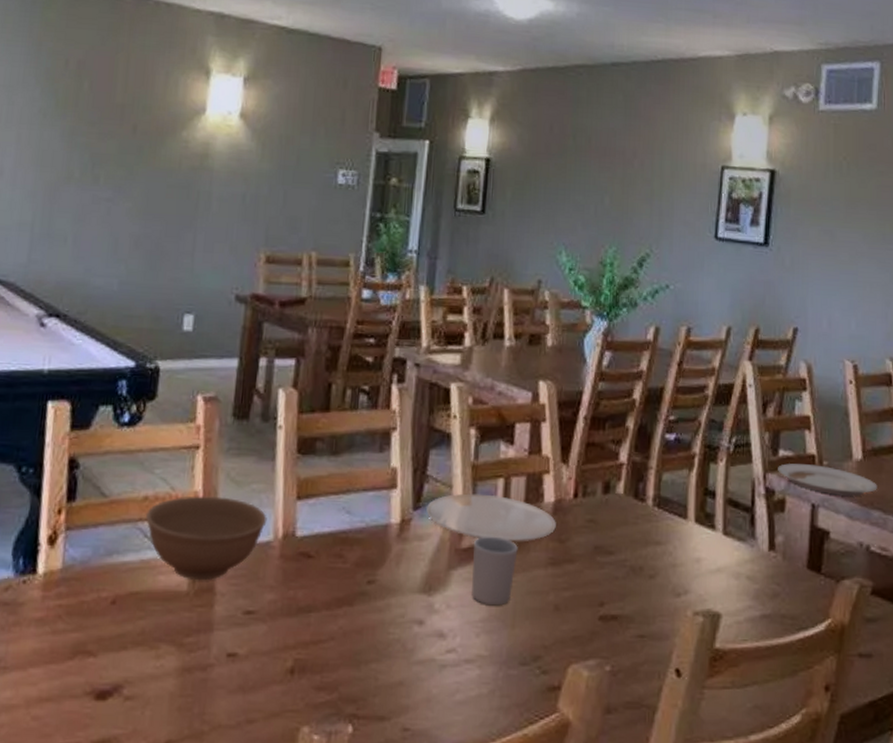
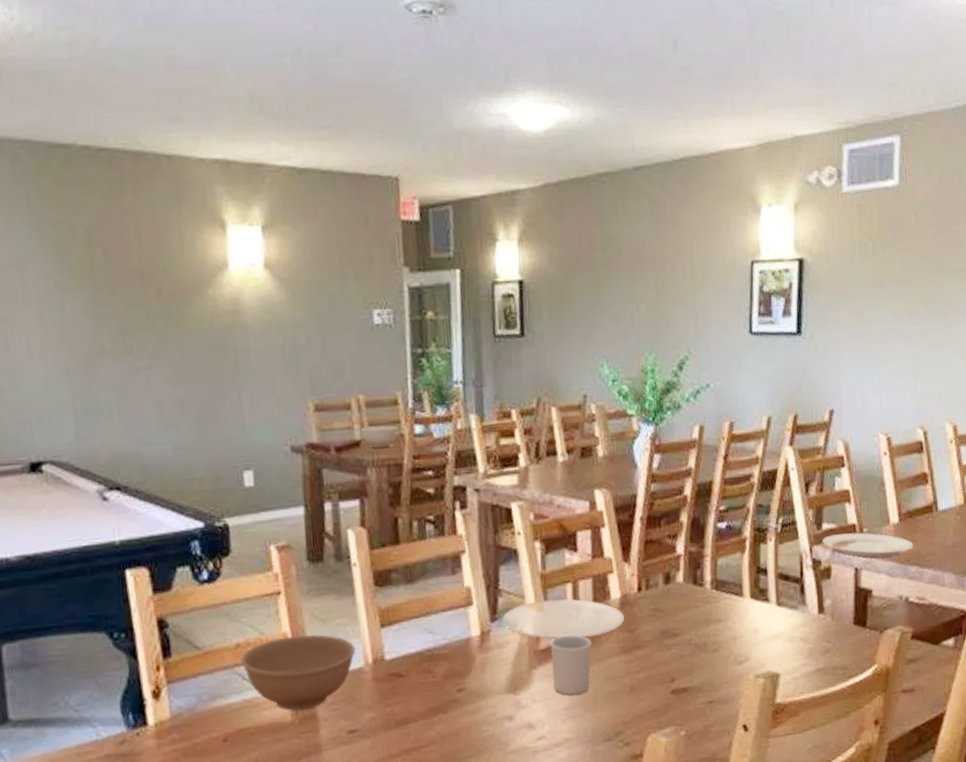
bowl: none [308,285,347,310] -> present [360,425,399,449]

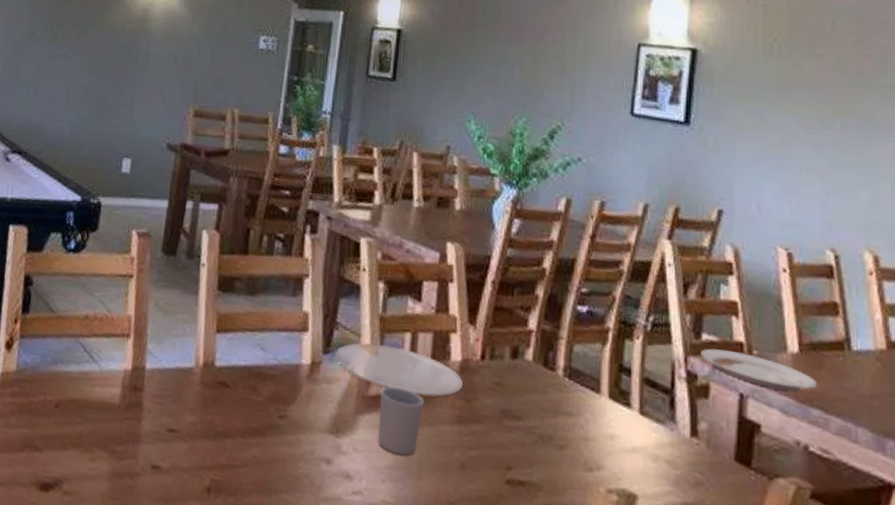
bowl: present [240,634,356,712] -> none [85,319,190,397]
bowl: present [360,425,399,449] -> none [230,138,265,162]

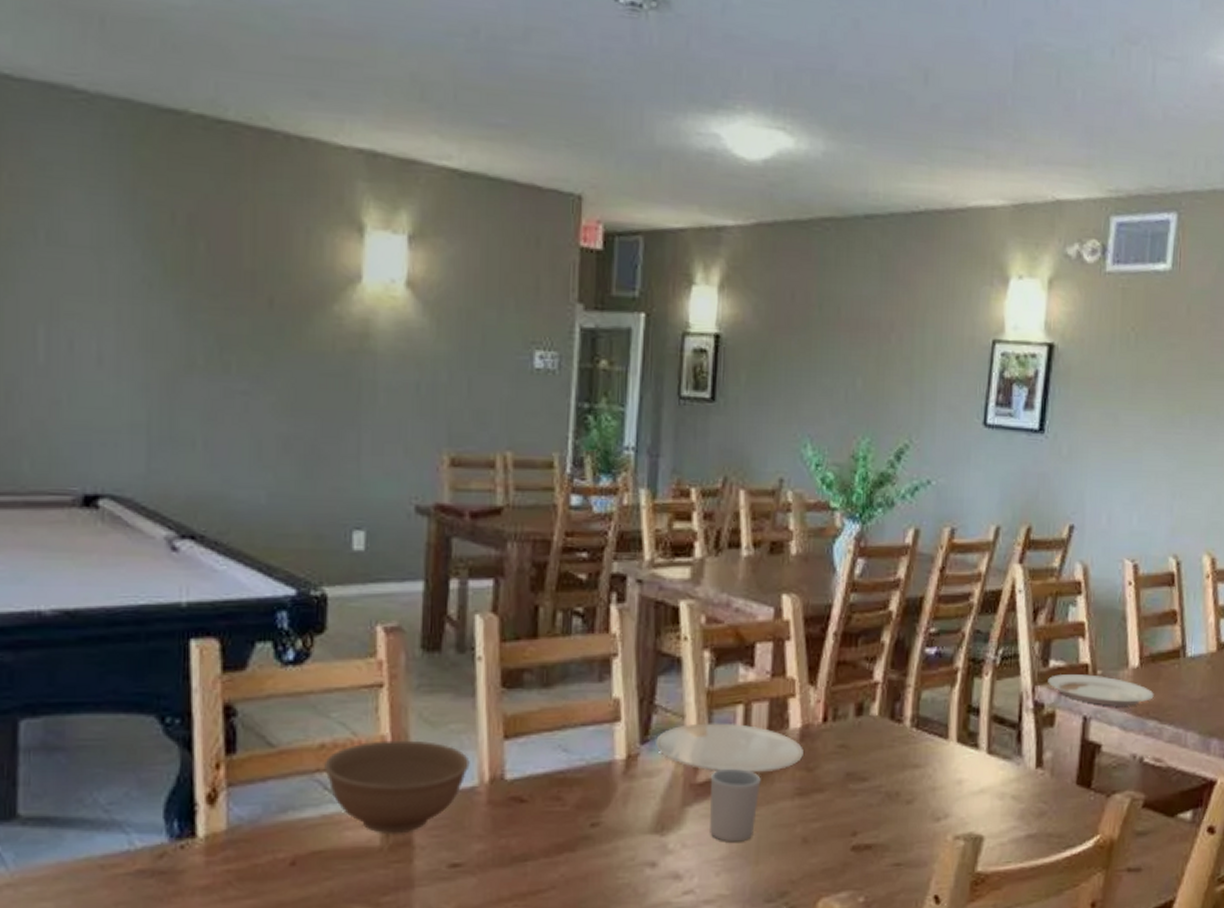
bowl: none [85,319,190,397] -> present [323,740,470,835]

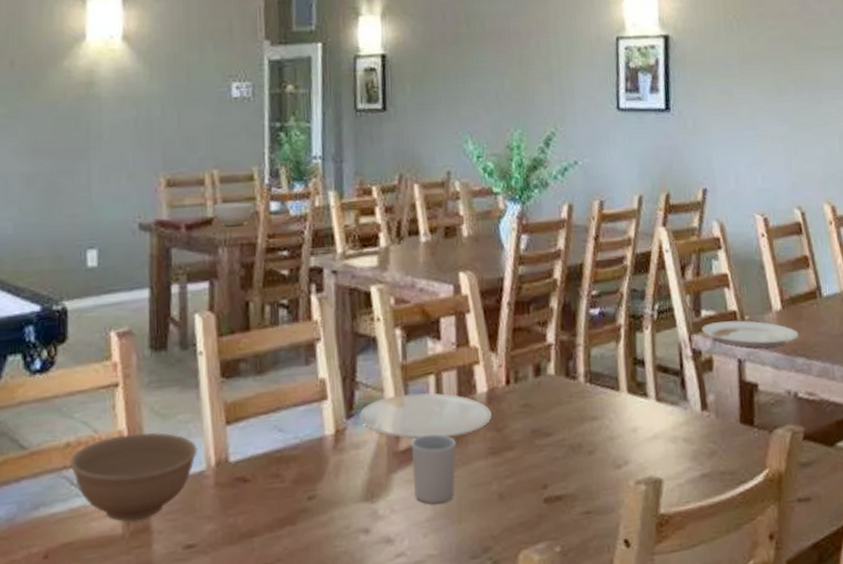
bowl: none [504,491,551,520] -> present [213,202,254,227]

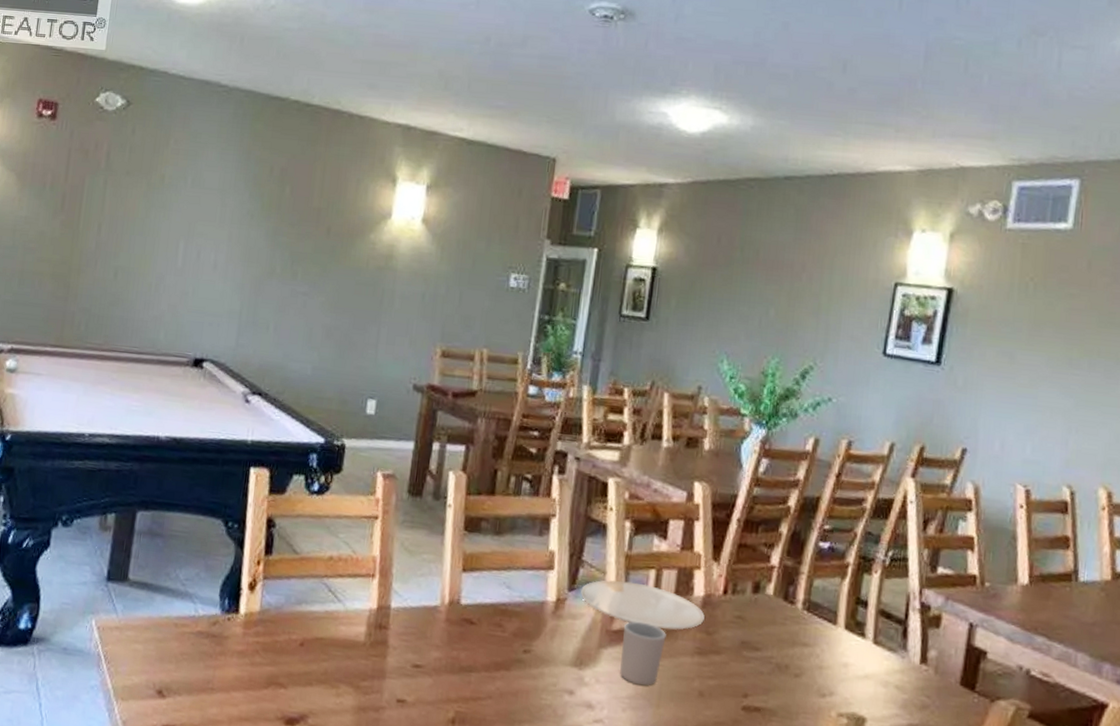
bowl: present [69,432,198,523] -> none [330,559,435,635]
bowl: present [213,202,254,227] -> none [478,379,514,403]
plate: present [702,320,799,348] -> none [935,581,1043,620]

